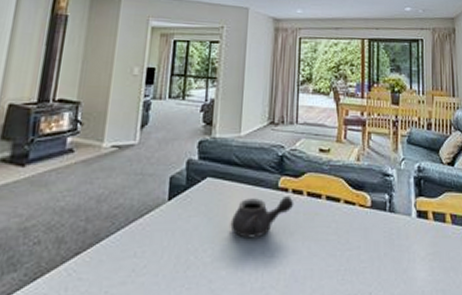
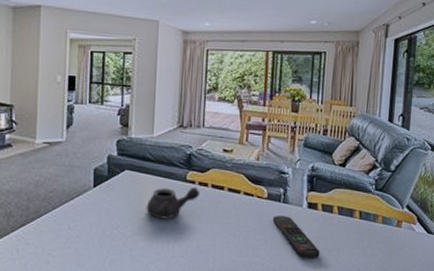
remote control: none [378,228,435,284] -> present [272,216,320,259]

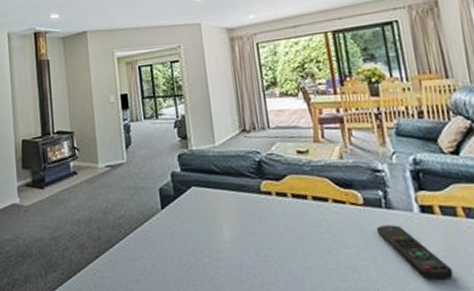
teapot: present [146,187,200,219] -> none [221,199,280,240]

